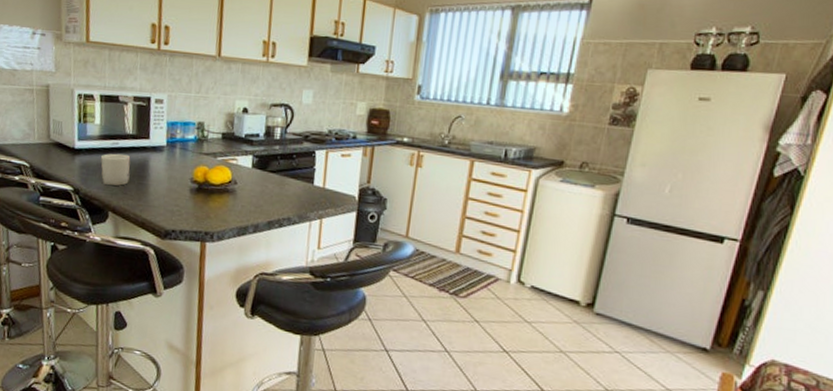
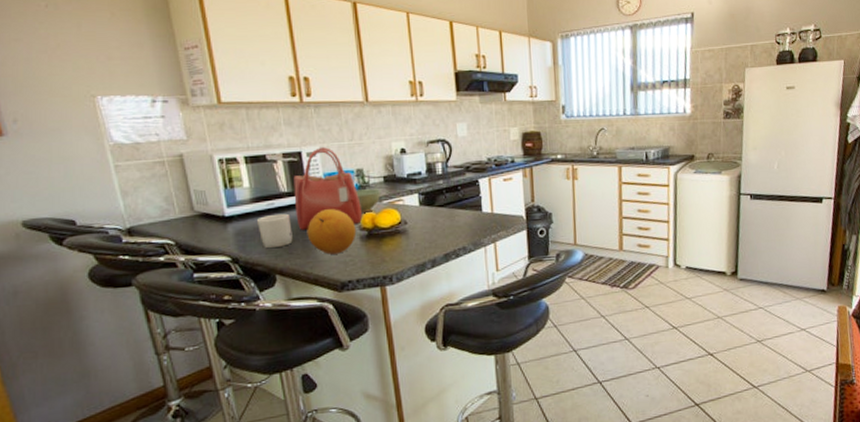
handbag: none [135,96,197,176] -> present [293,147,363,231]
fruit: none [142,156,188,202] -> present [307,209,357,255]
bowl: none [194,142,218,166] -> present [356,189,381,213]

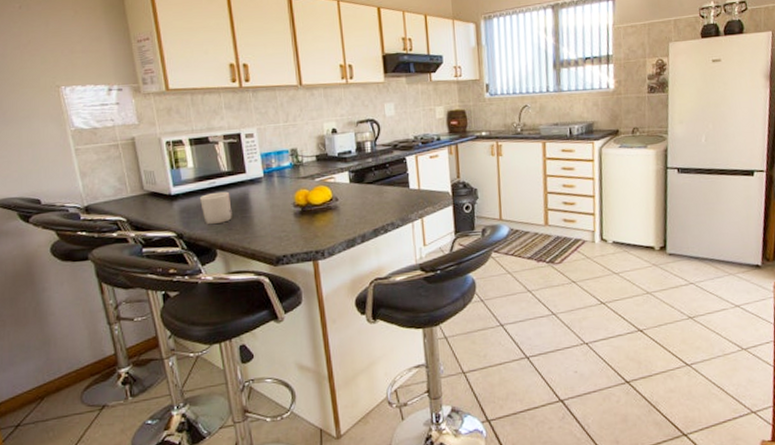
handbag: present [293,147,363,231] -> none [233,129,297,208]
fruit: present [307,209,357,255] -> none [245,187,291,230]
bowl: present [356,189,381,213] -> none [291,167,314,190]

